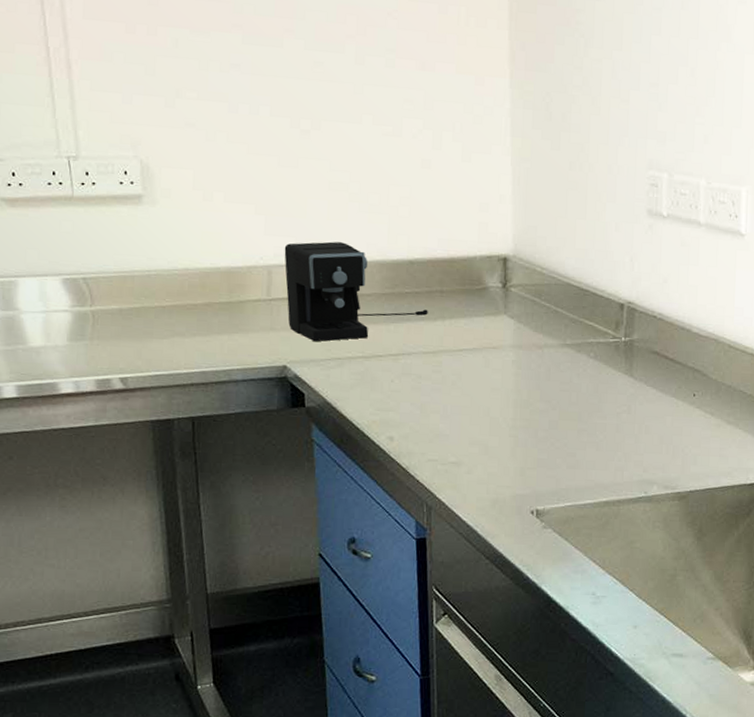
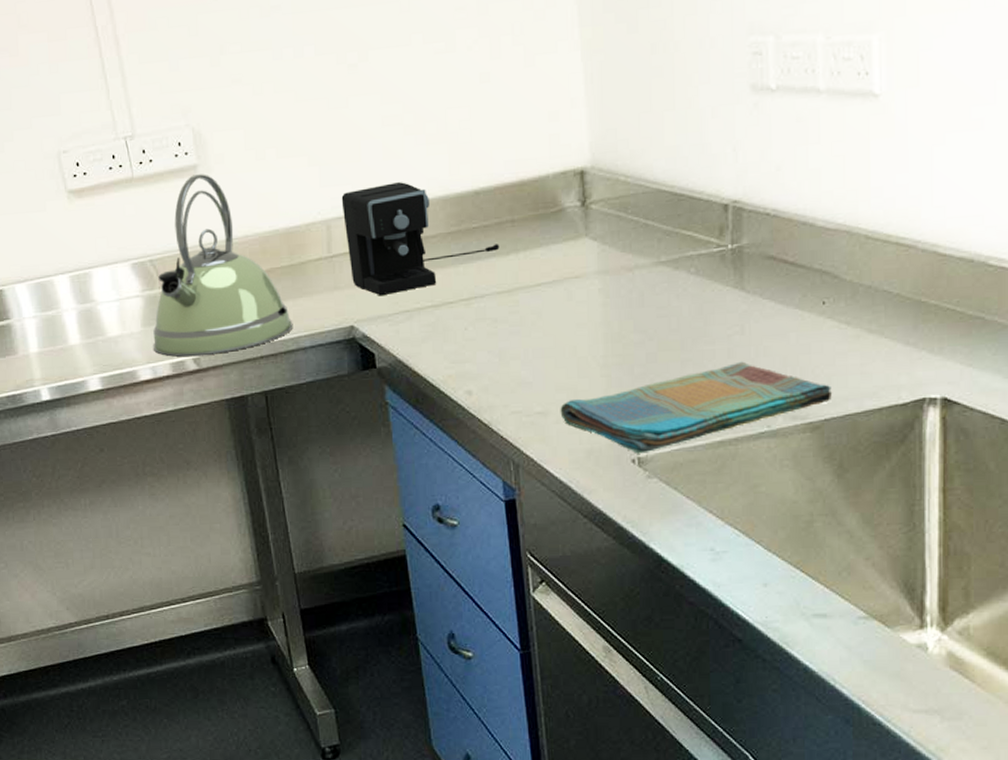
kettle: none [78,204,227,377] -> present [153,174,293,357]
dish towel: none [471,436,698,507] -> present [560,361,833,454]

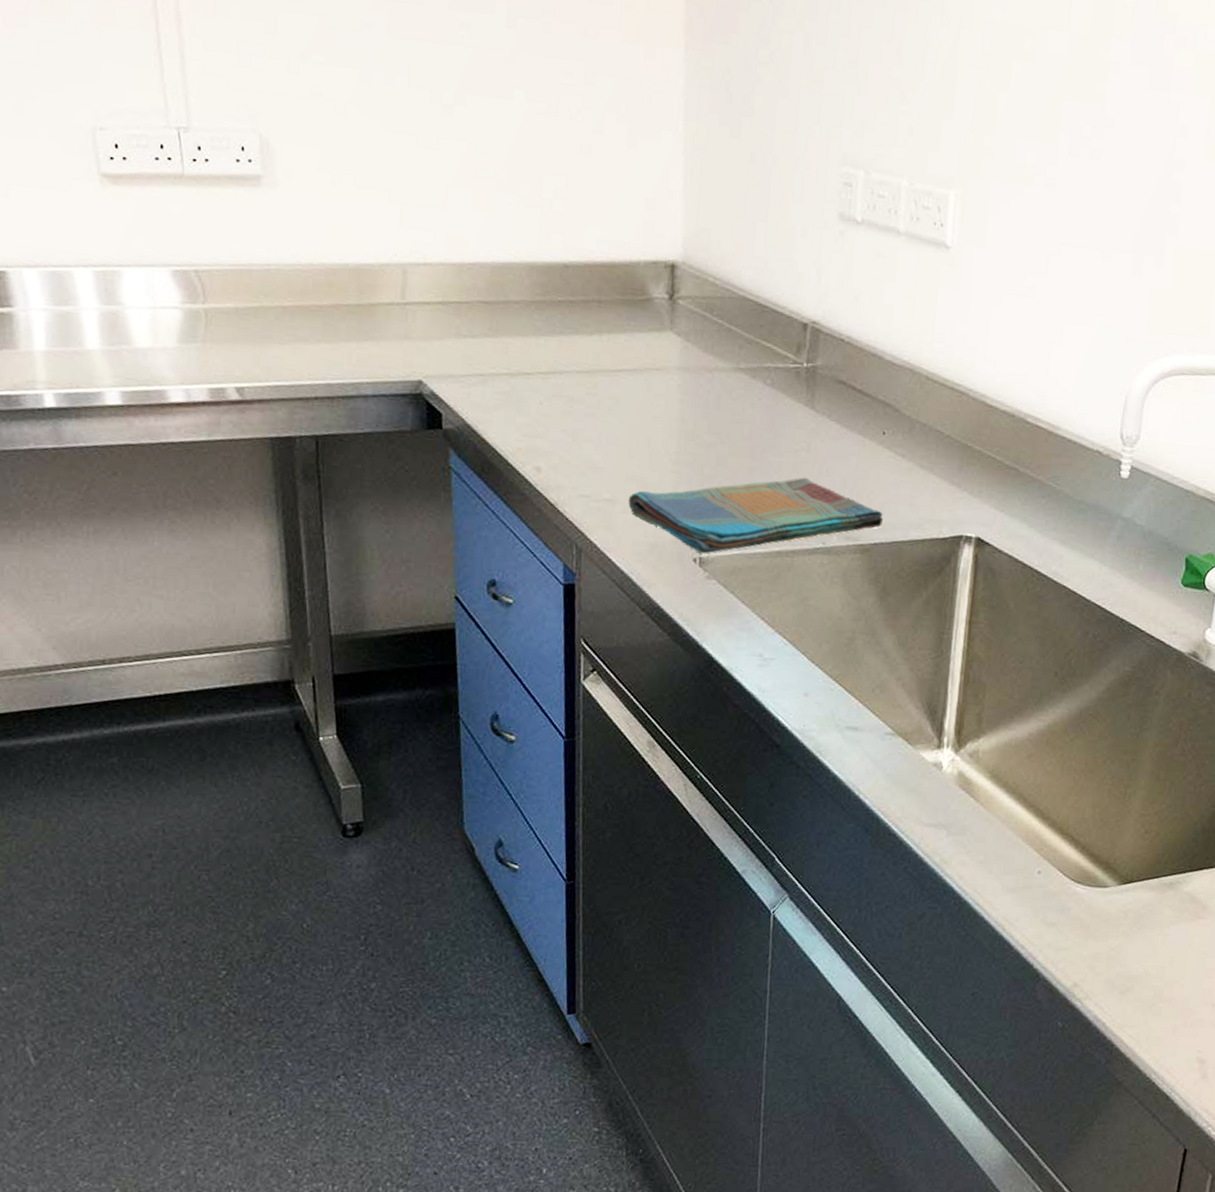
kettle: present [153,174,293,357] -> none [189,185,355,387]
coffee maker: present [341,182,500,296] -> none [421,238,584,355]

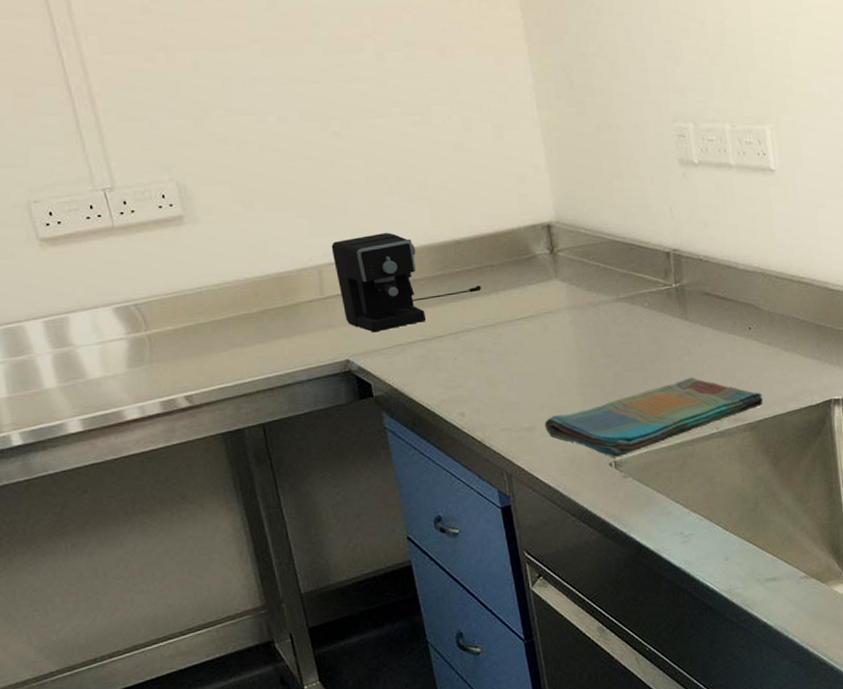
coffee maker: none [421,238,584,355] -> present [331,233,482,333]

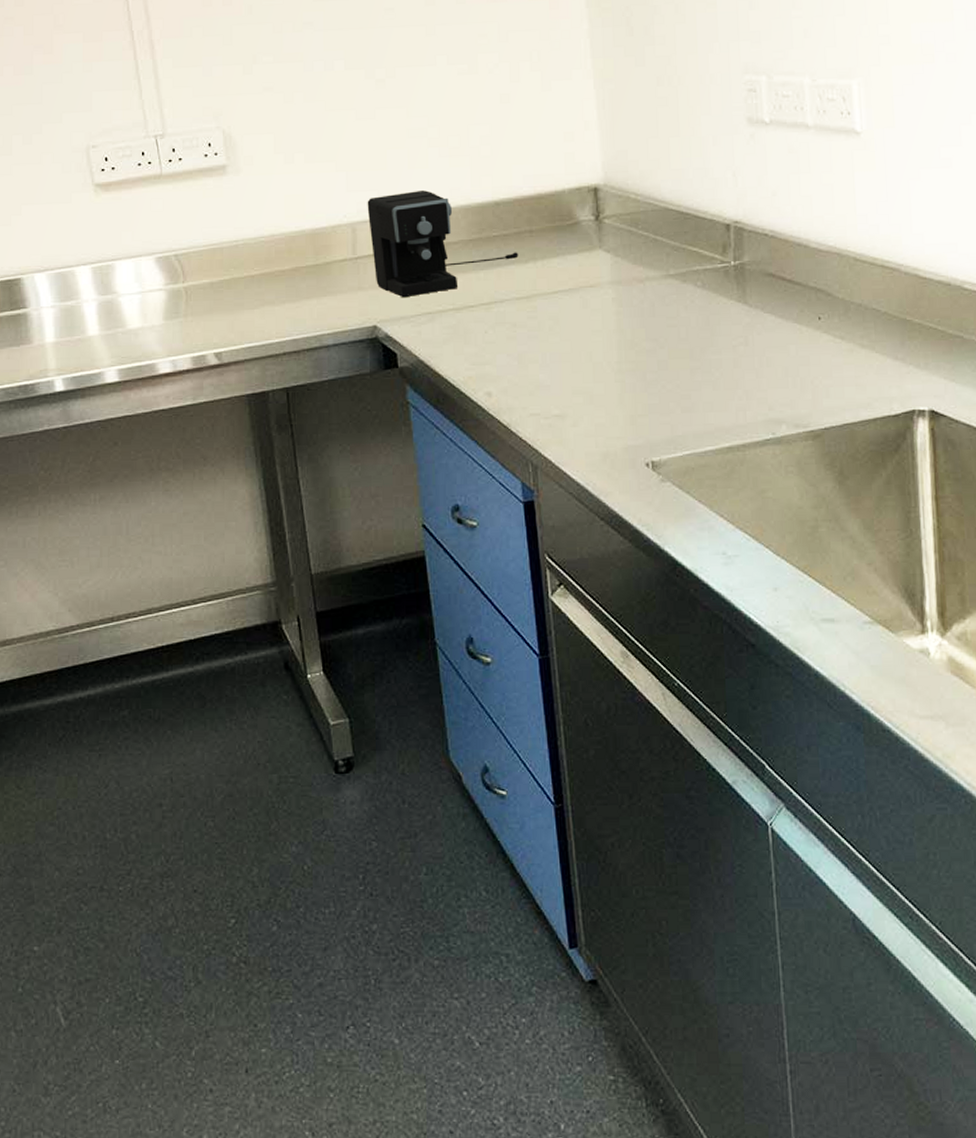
dish towel: present [544,377,764,458] -> none [577,371,831,458]

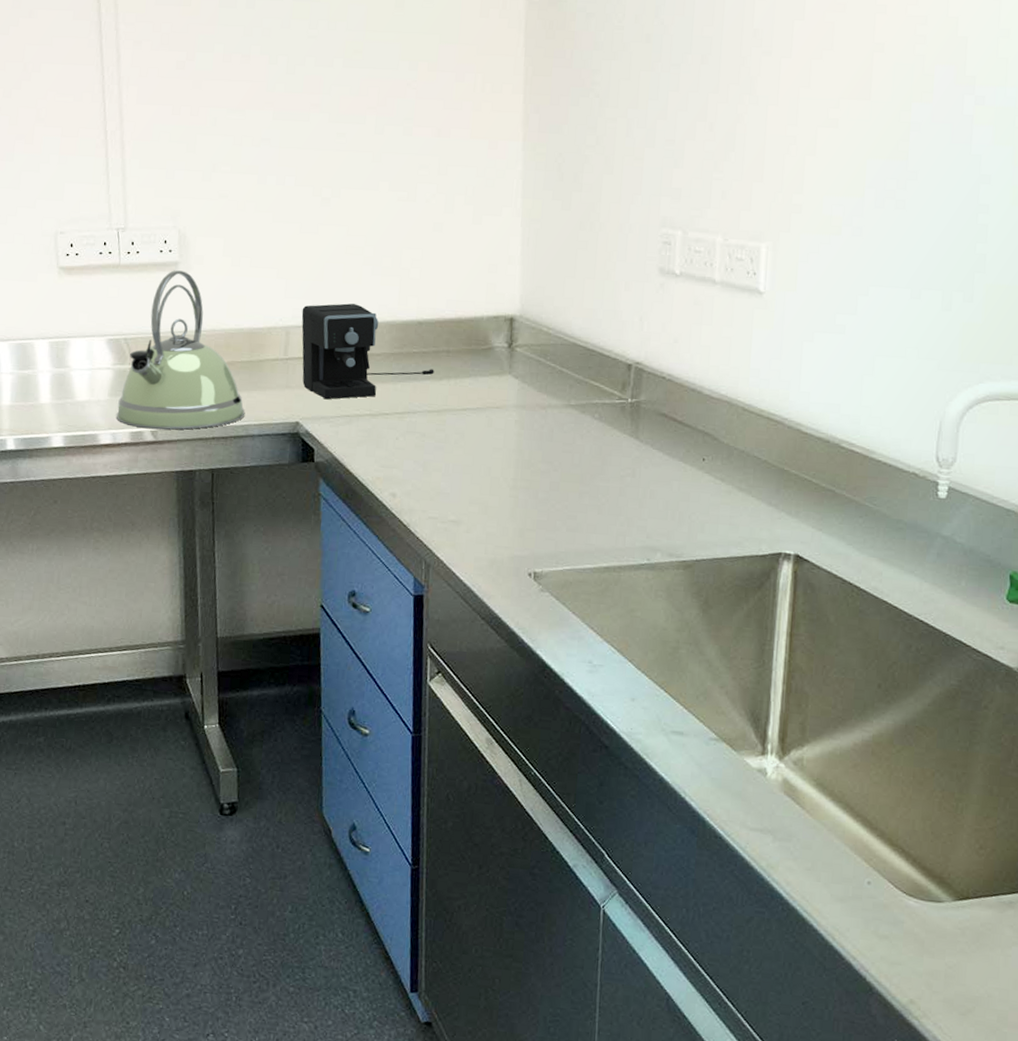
kettle: none [174,174,317,351] -> present [116,270,245,430]

